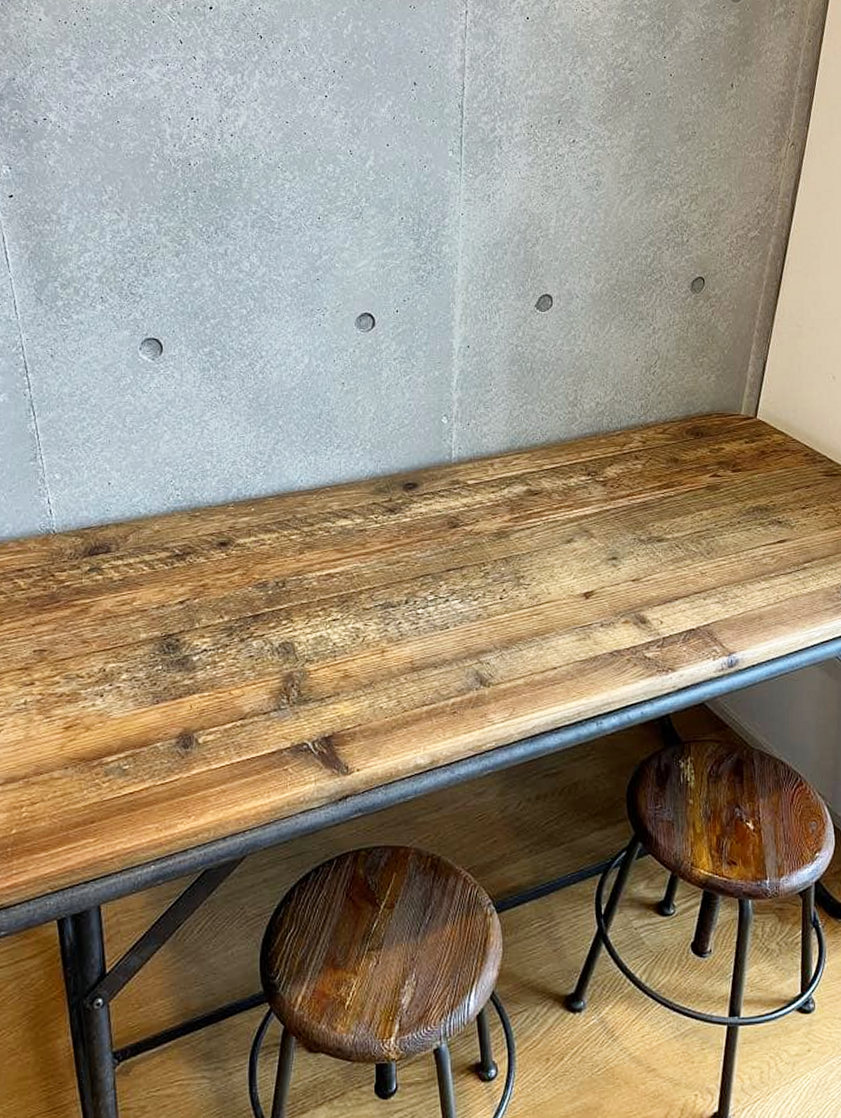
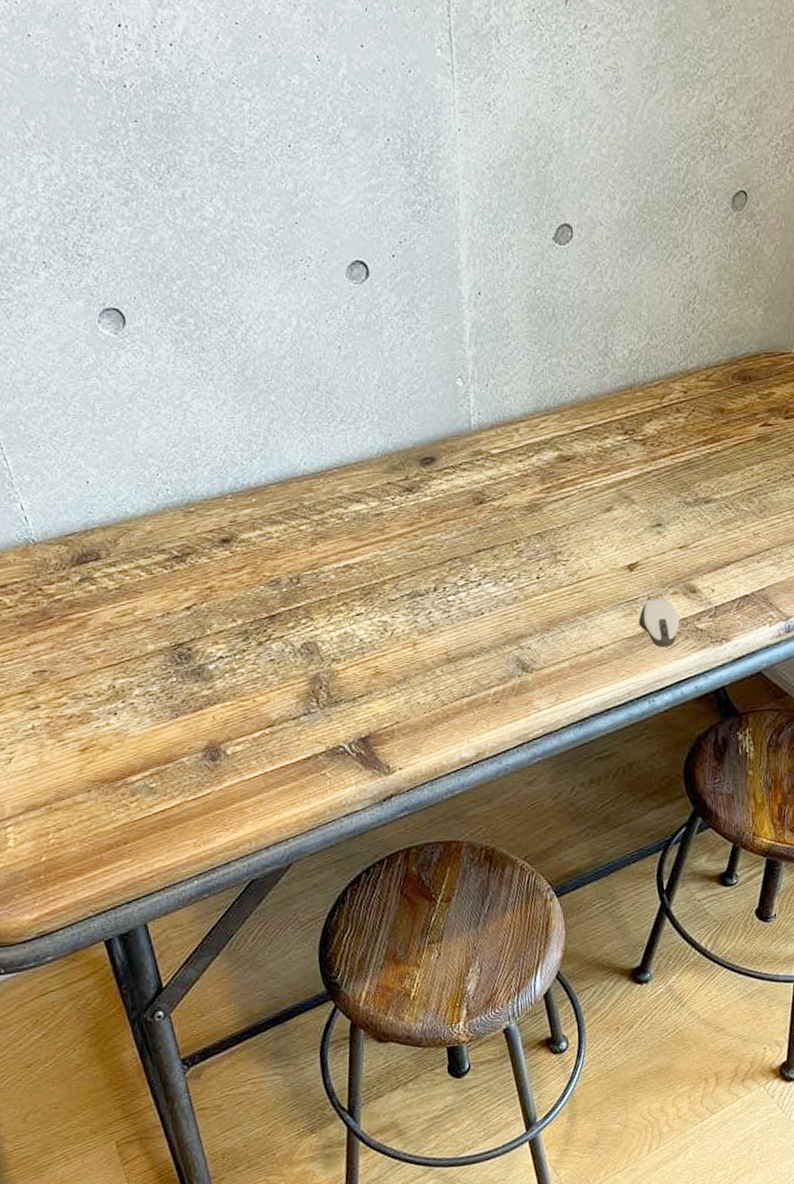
computer mouse: none [591,626,630,672] -> present [638,598,680,648]

